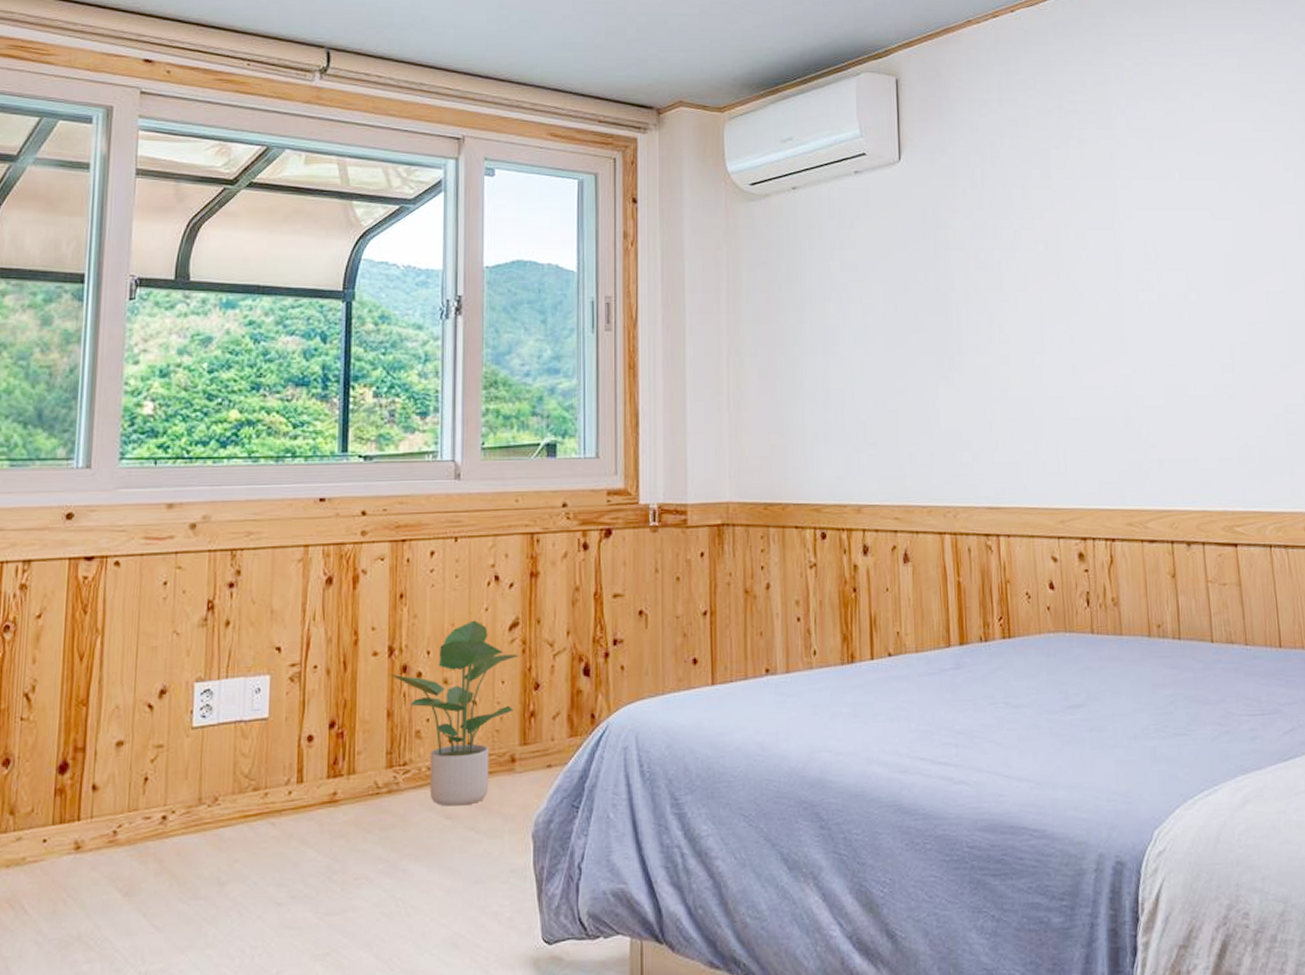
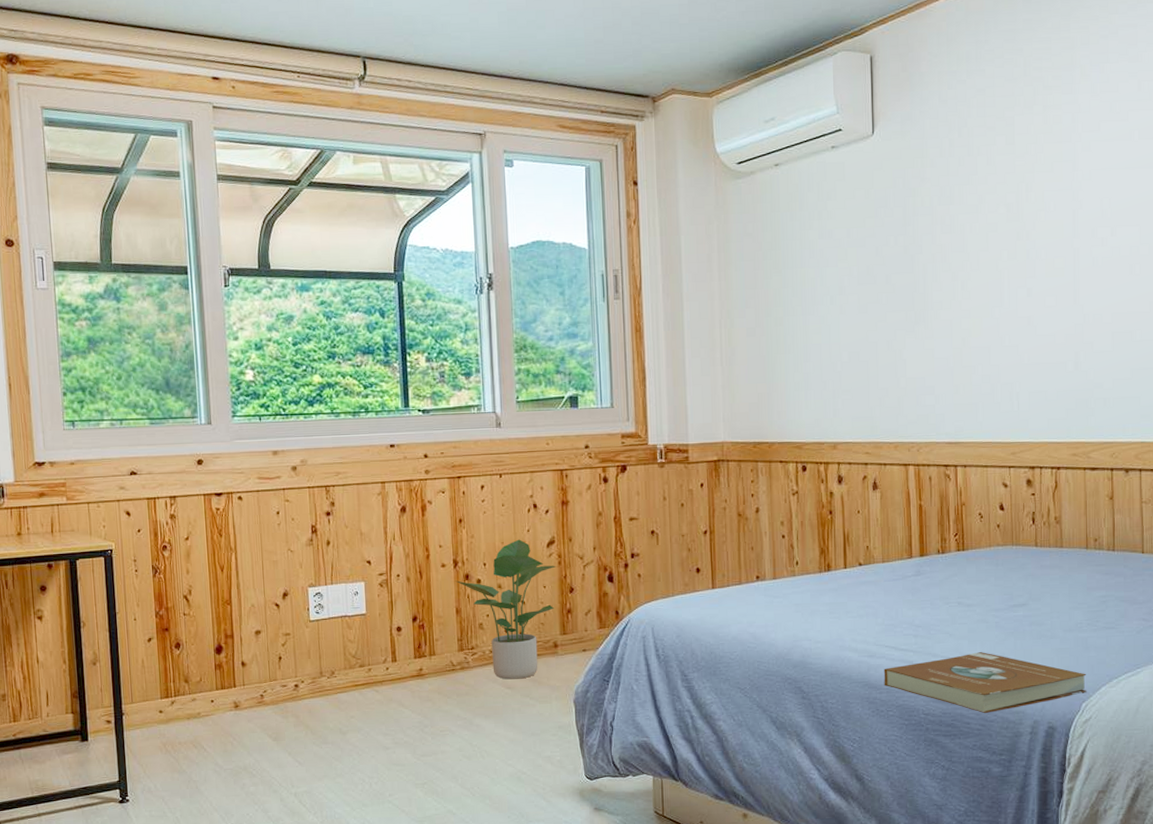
book: none [919,765,1159,846] -> present [883,652,1087,714]

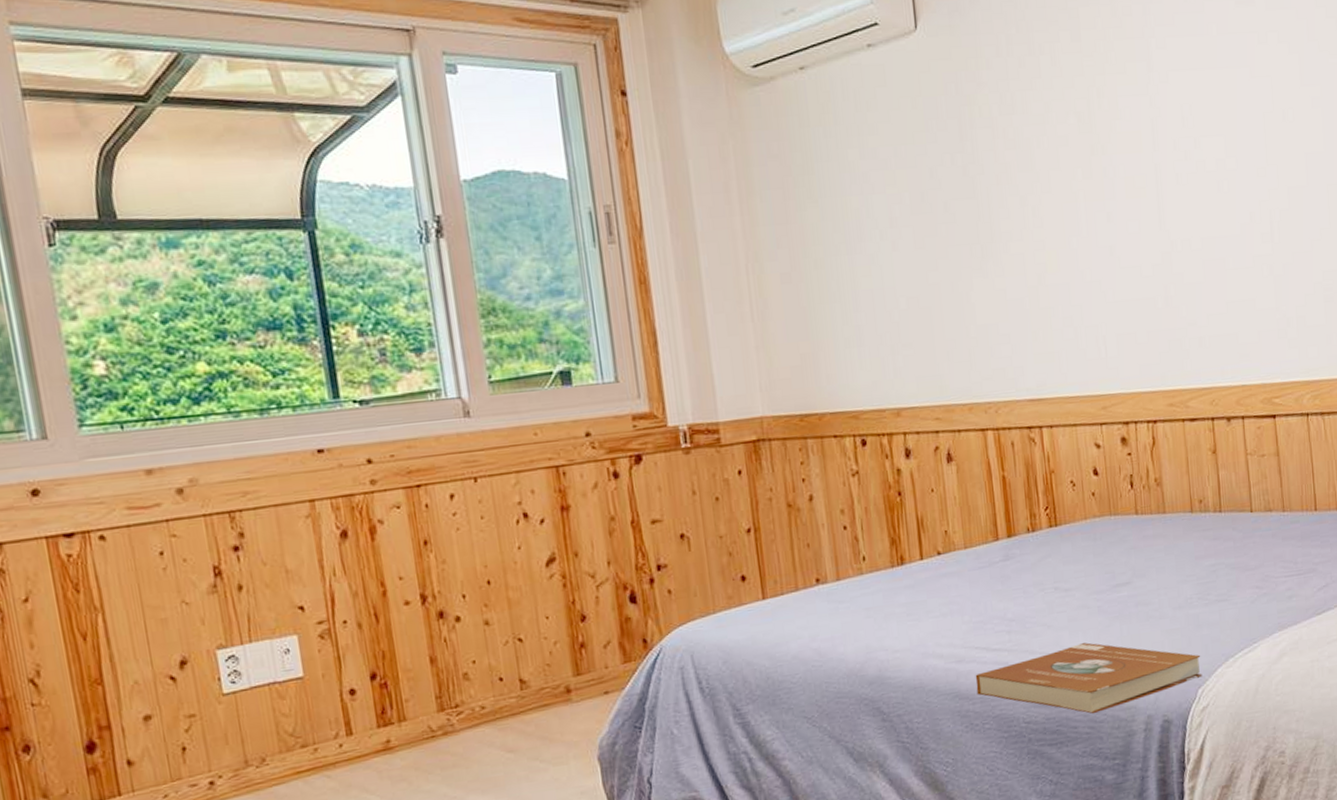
potted plant: present [455,539,557,680] -> none [425,559,562,741]

